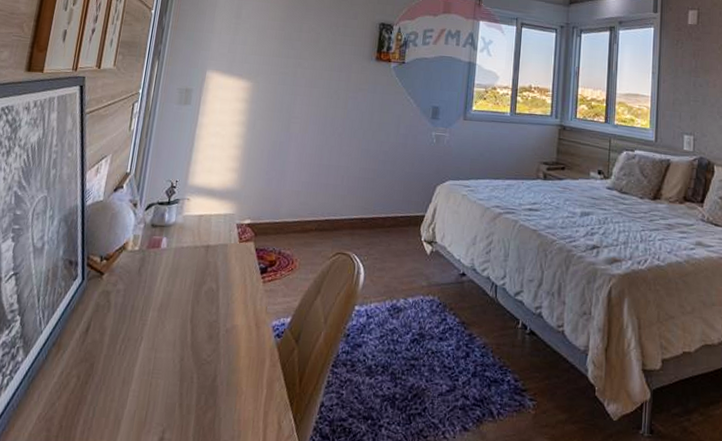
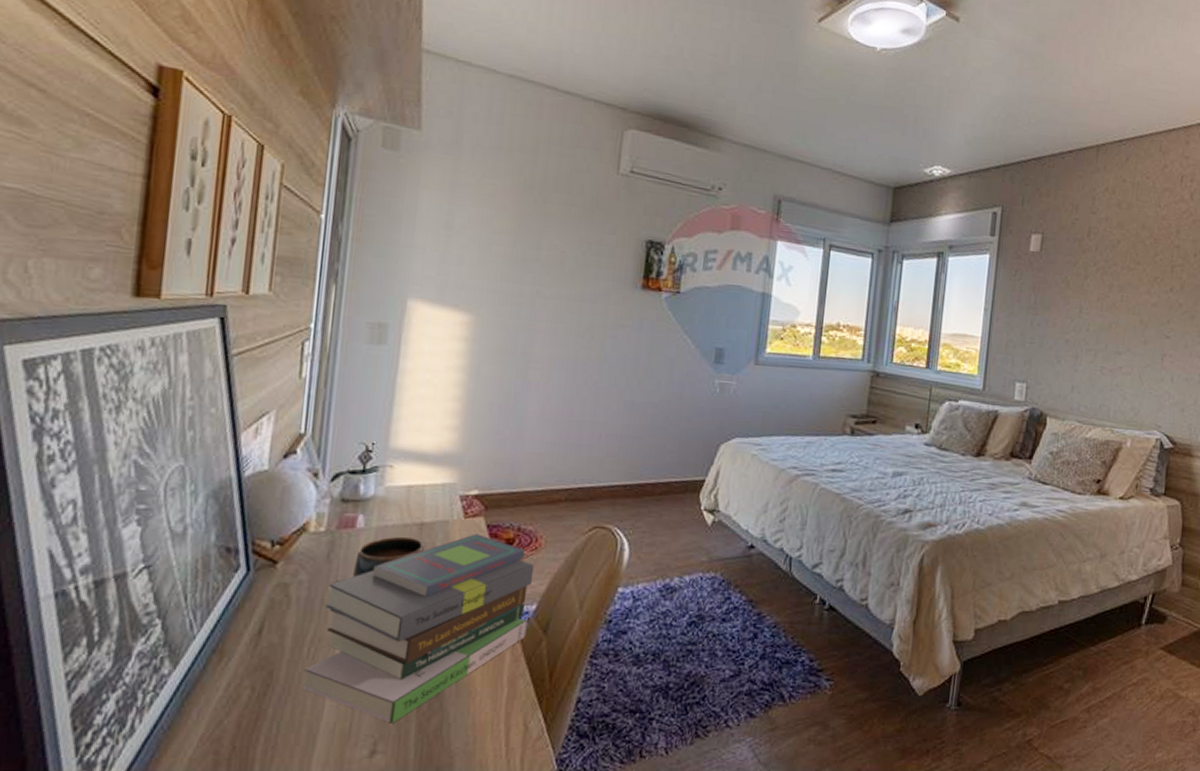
books: none [113,256,291,415] -> present [301,534,535,724]
mug: none [155,256,210,289] -> present [352,536,425,578]

